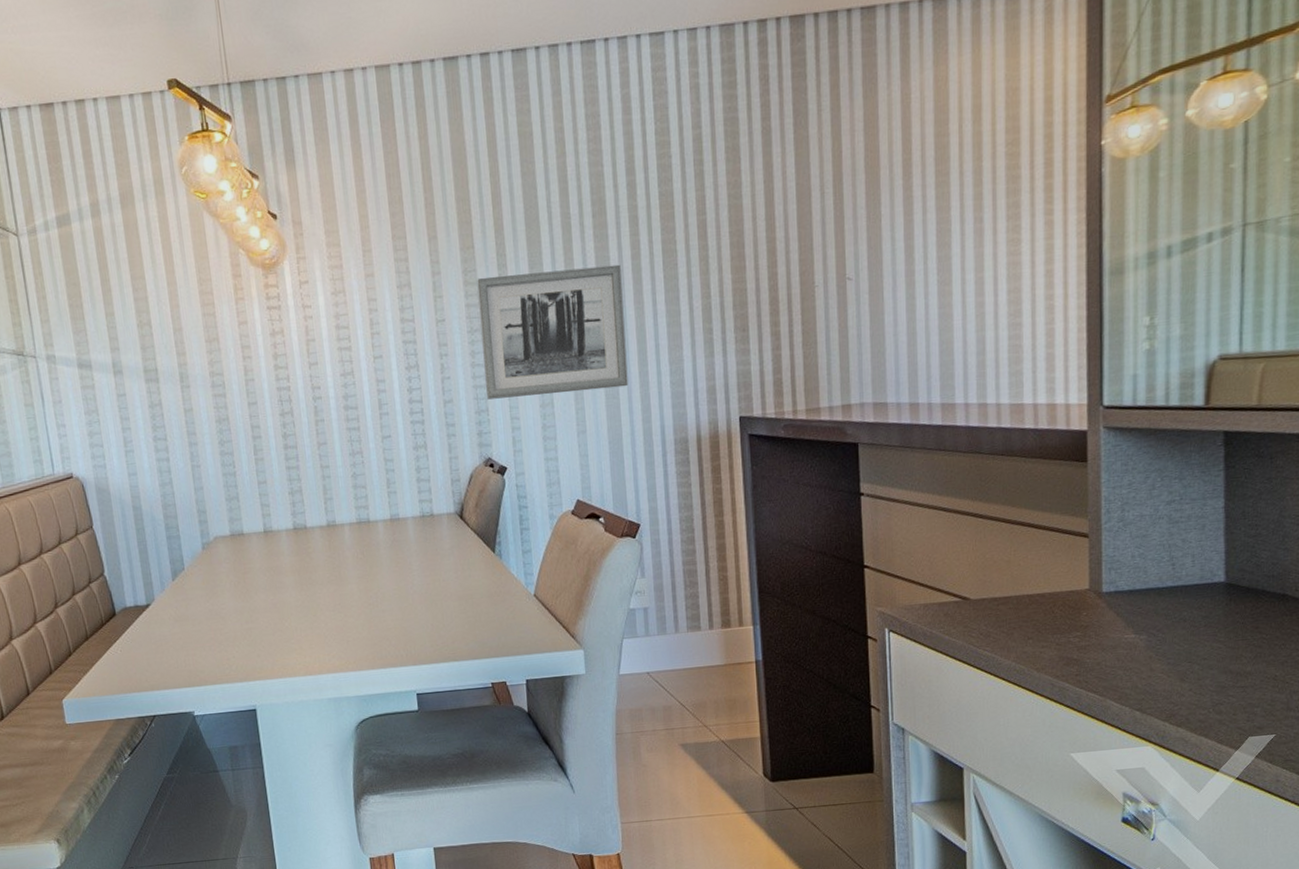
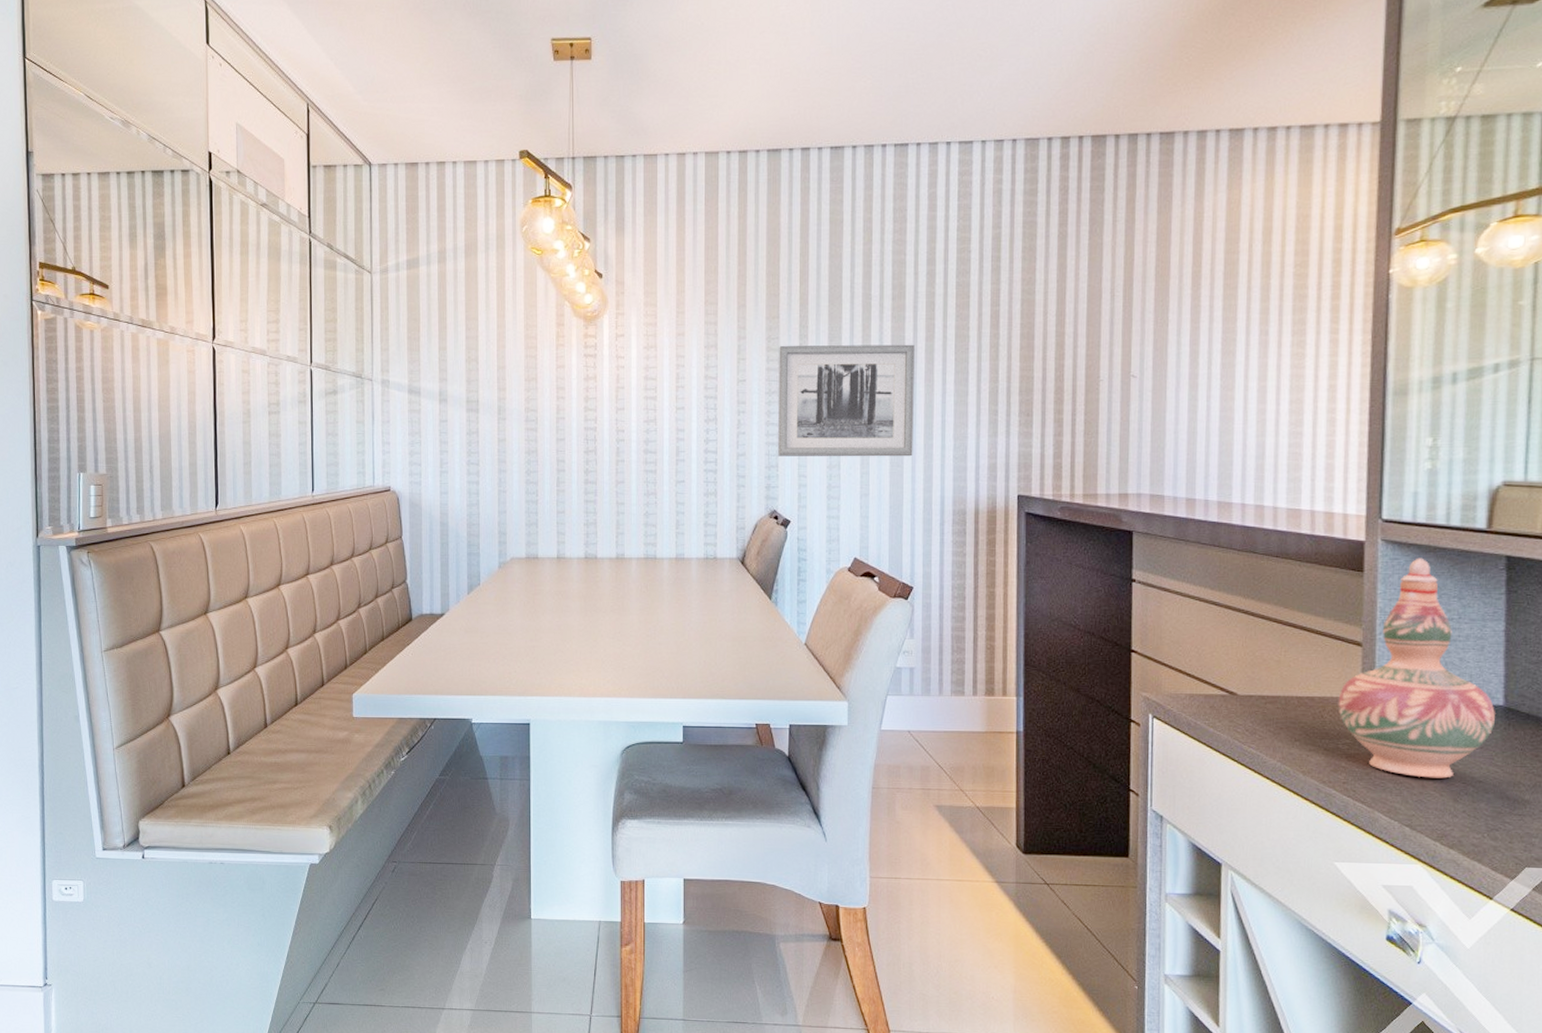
decorative vase: none [1068,441,1217,661] -> present [1338,558,1495,778]

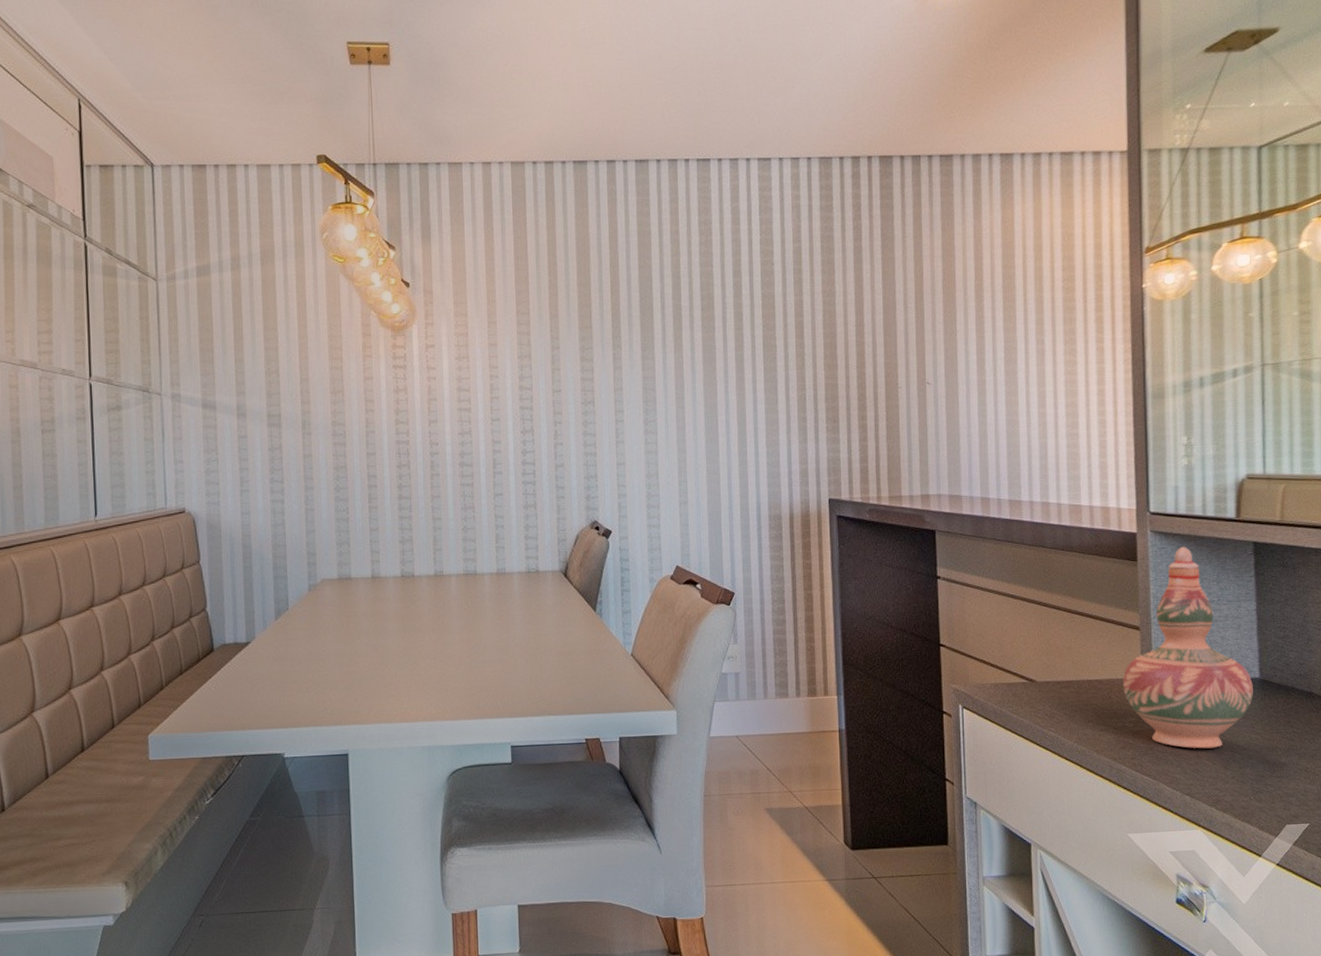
wall art: present [778,344,915,457] -> none [593,354,728,467]

